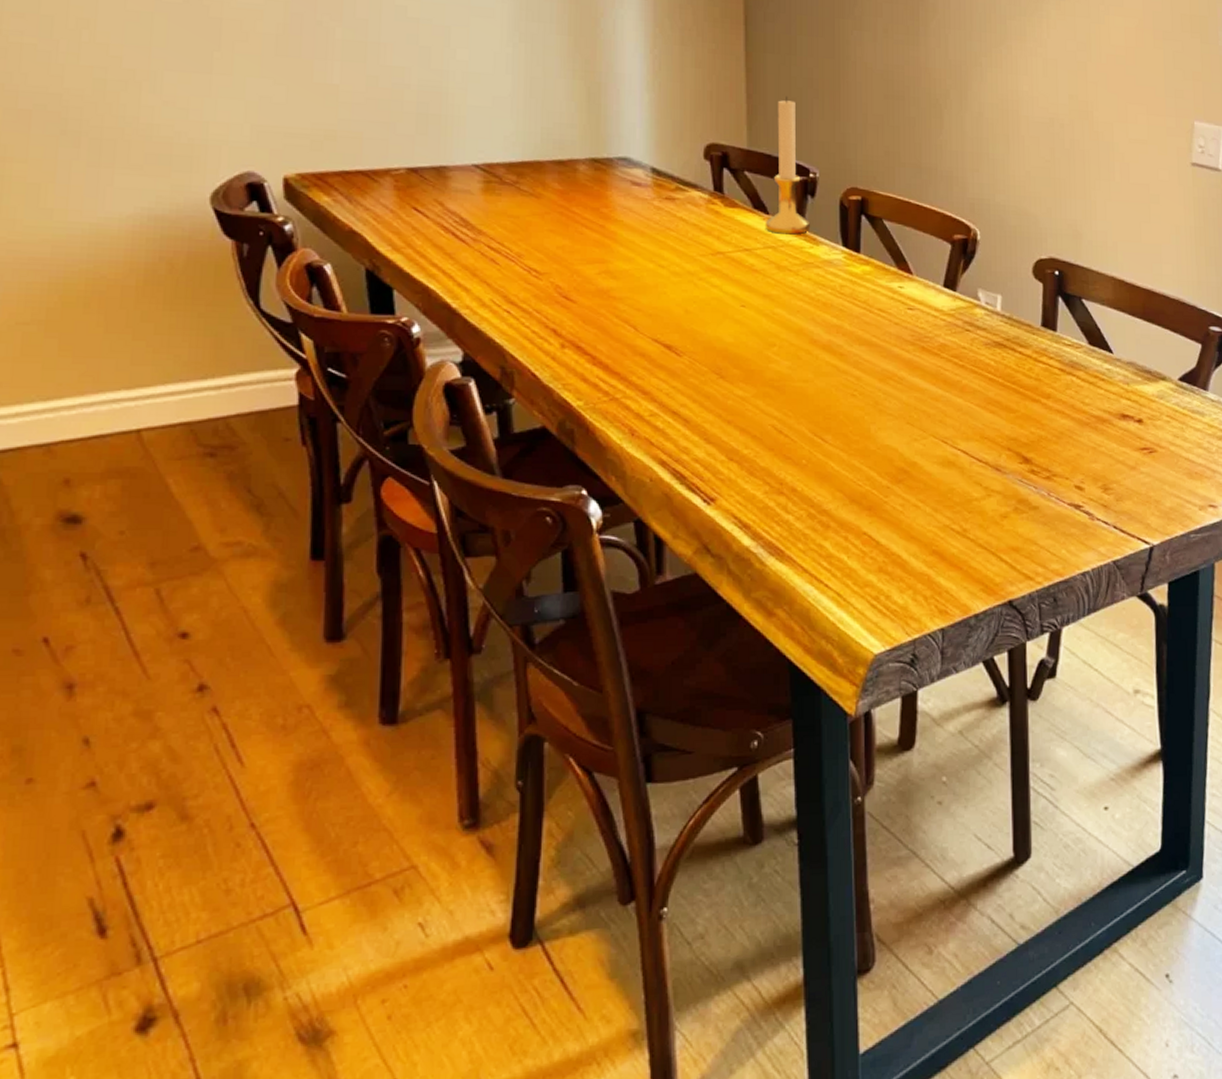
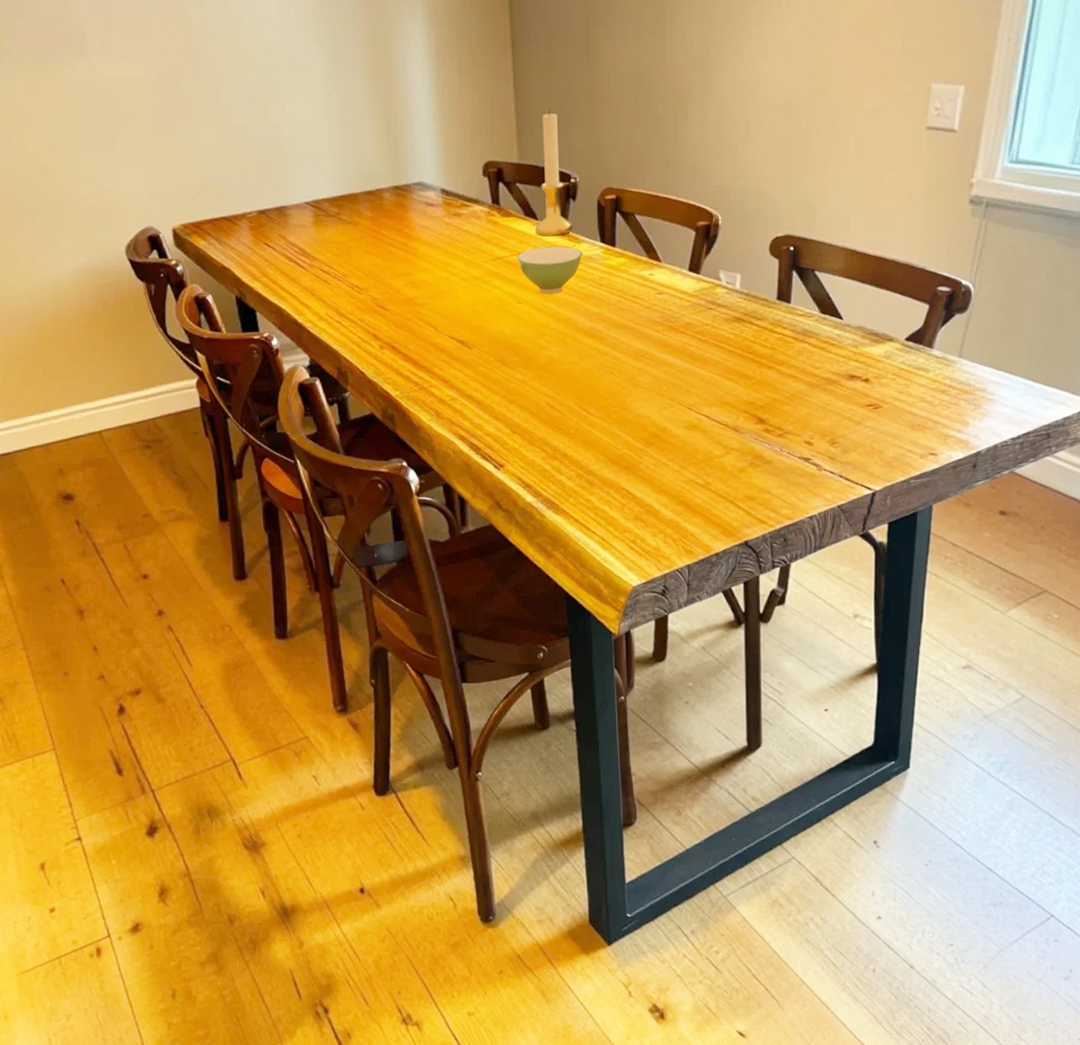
bowl: none [742,245,821,299] -> present [517,246,582,294]

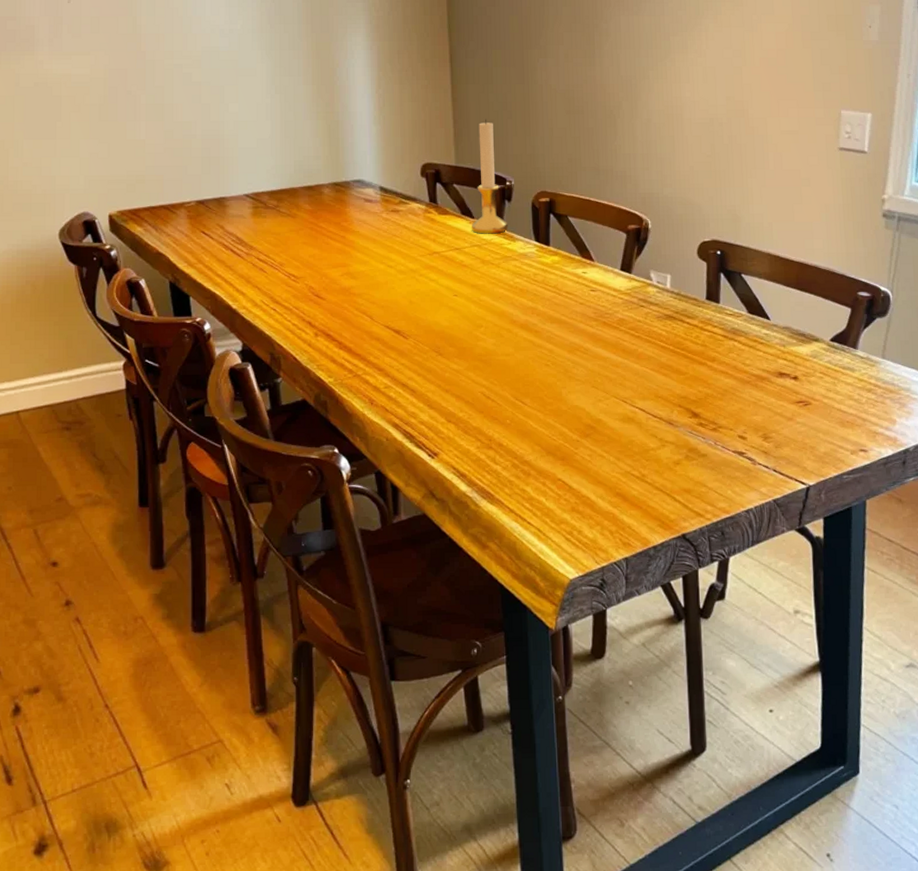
bowl: present [517,246,582,294] -> none [453,243,517,288]

